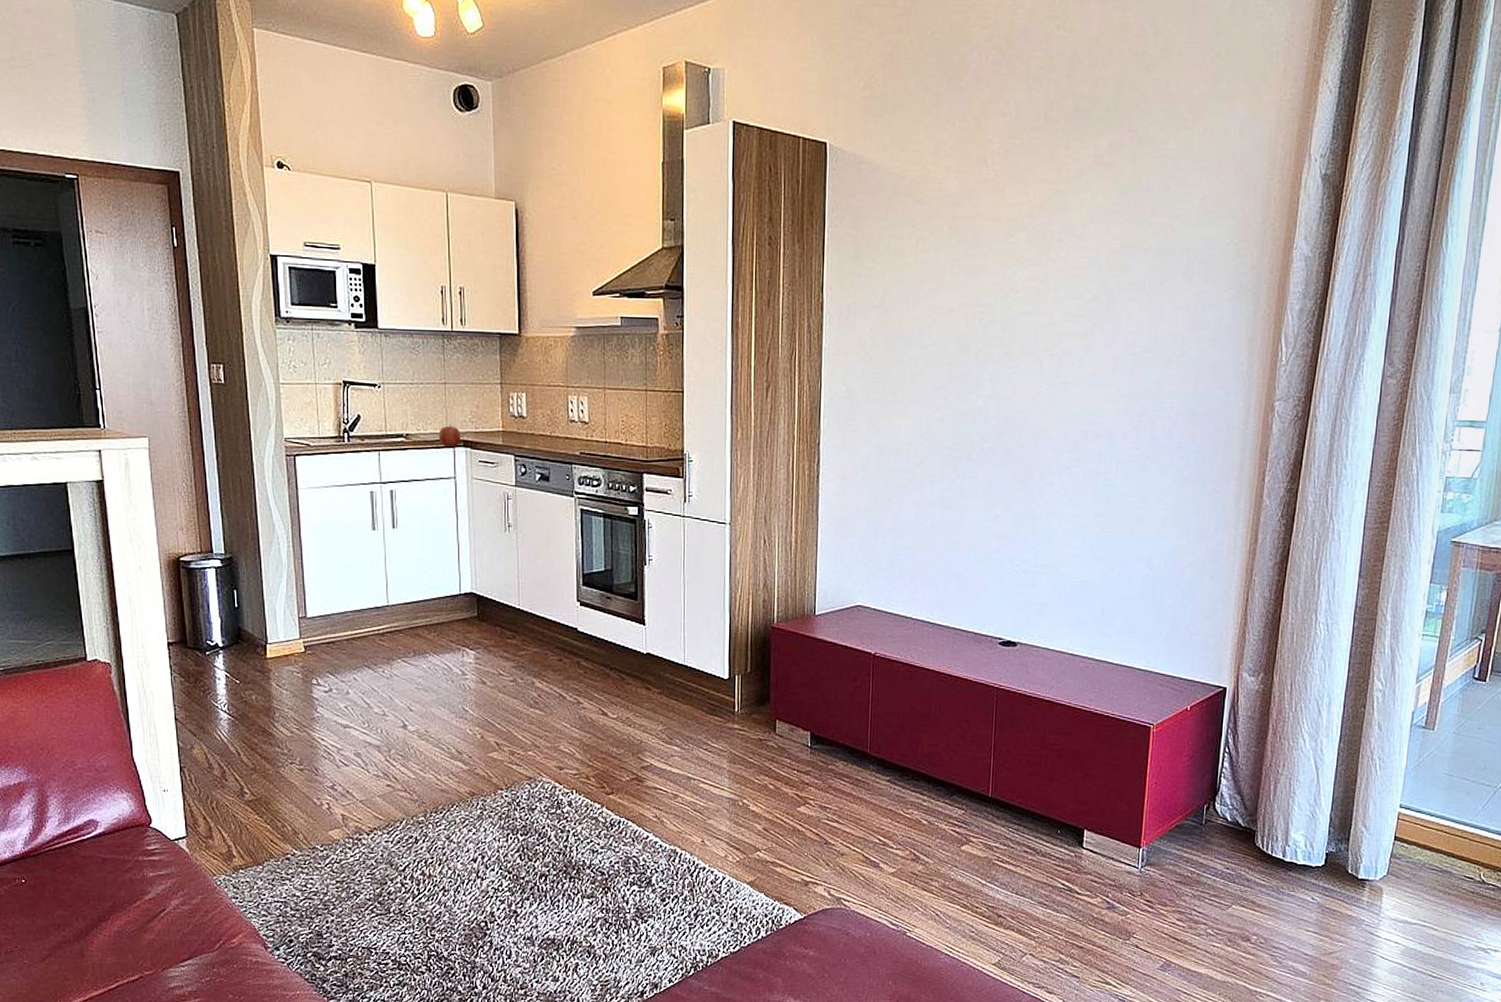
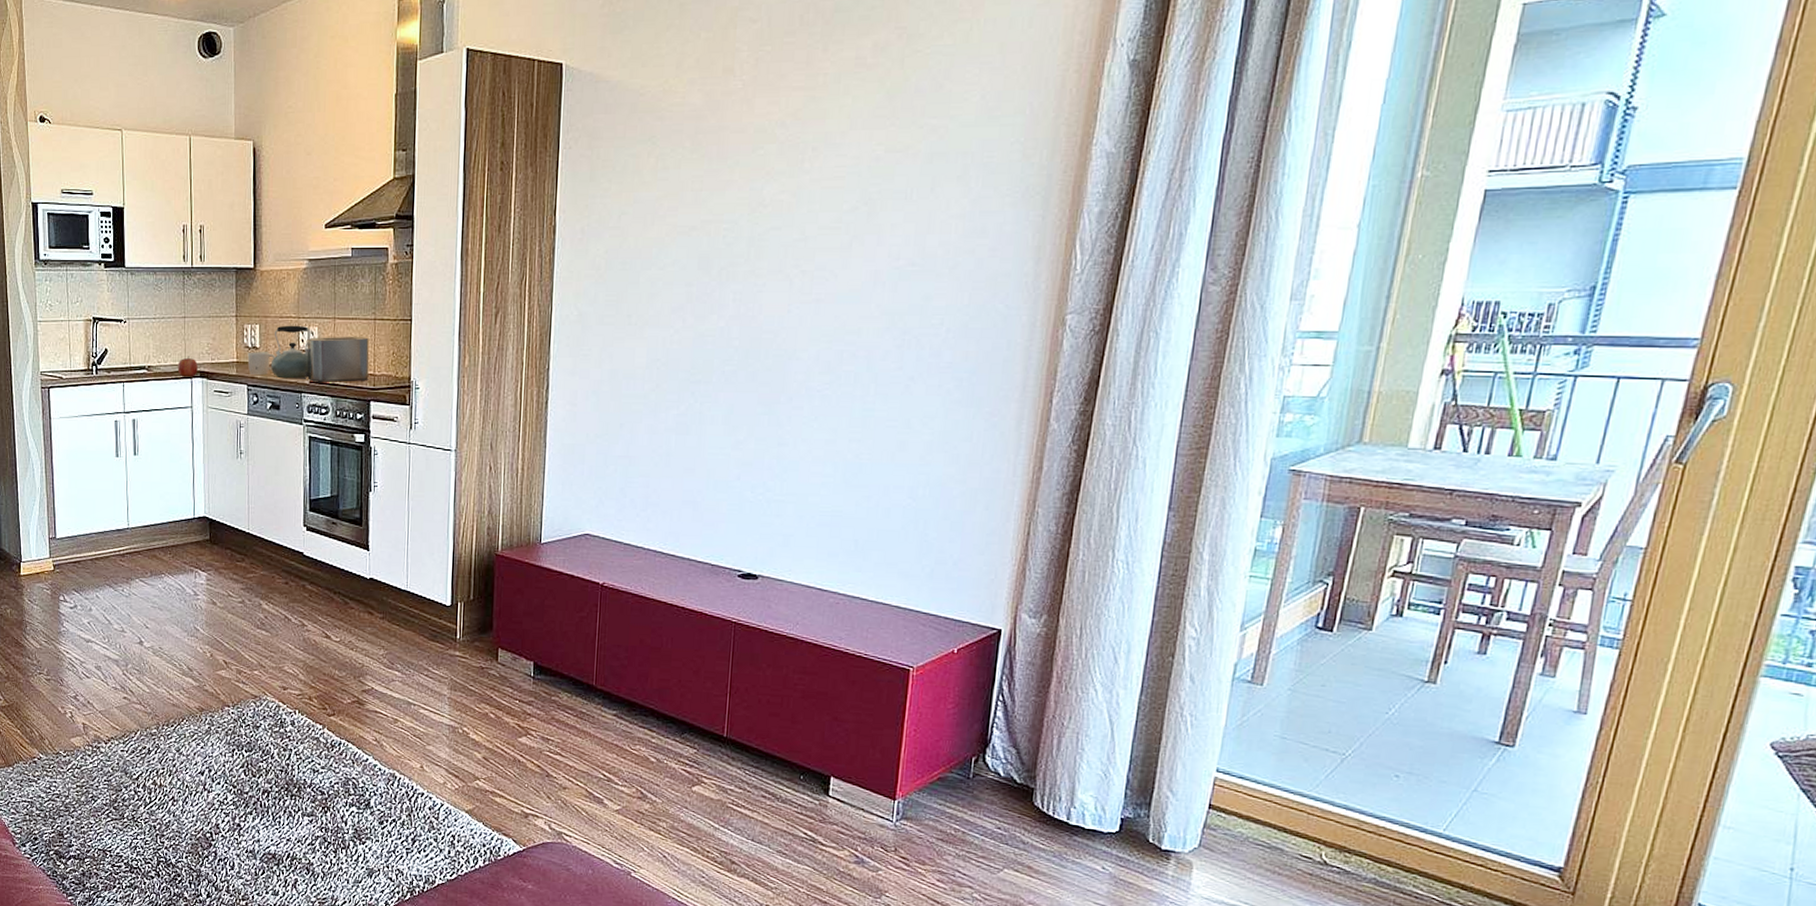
mug: none [514,421,544,446] -> present [247,352,276,376]
kettle: none [539,394,581,450] -> present [270,325,311,379]
toaster: none [574,406,642,455] -> present [304,336,370,383]

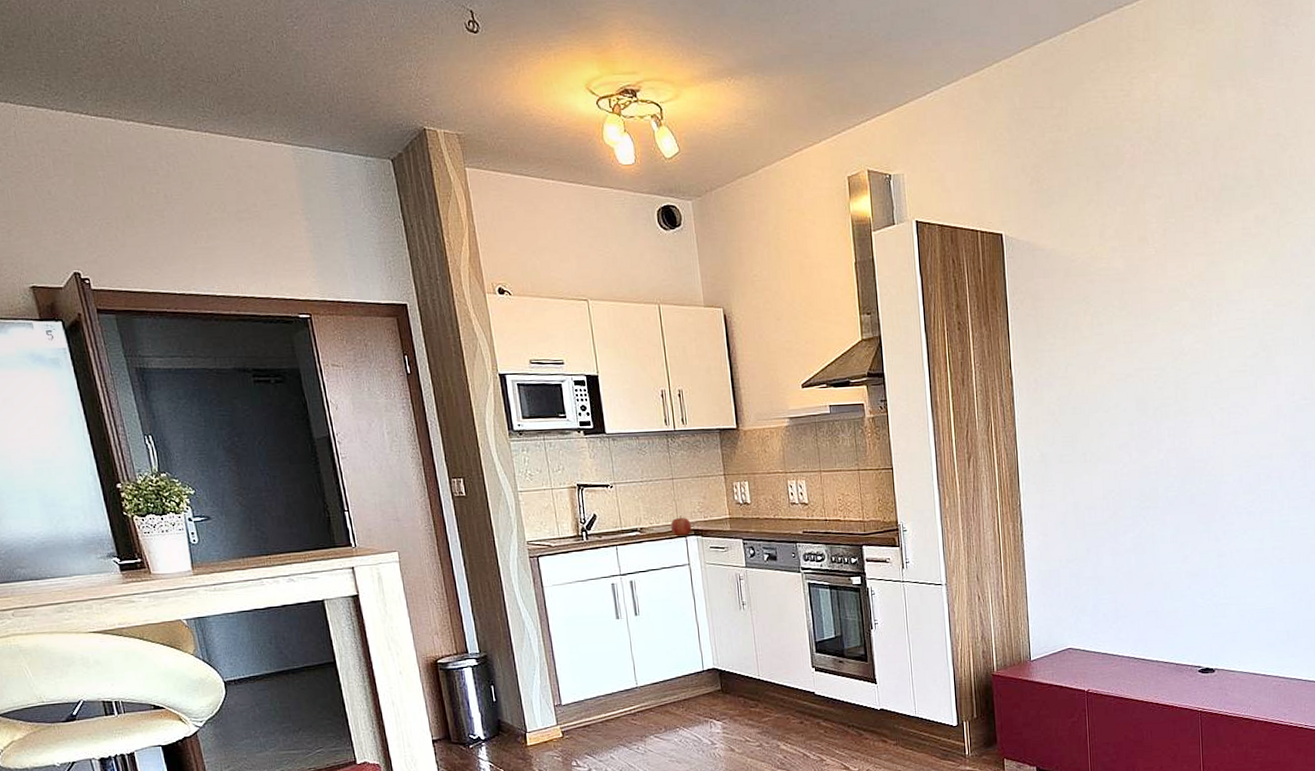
mug: present [247,352,276,376] -> none [739,506,767,530]
kettle: present [270,325,311,379] -> none [763,479,801,531]
toaster: present [304,336,370,383] -> none [794,486,859,533]

